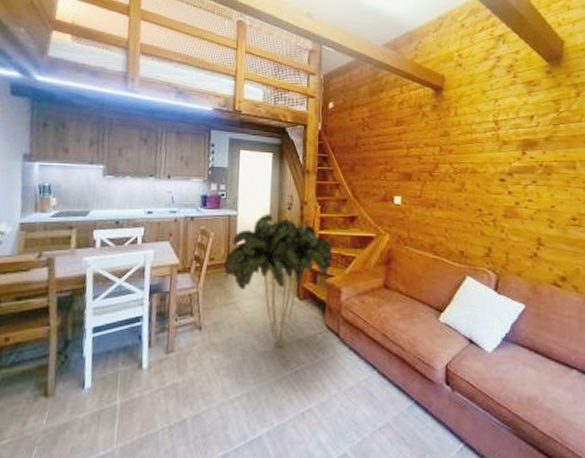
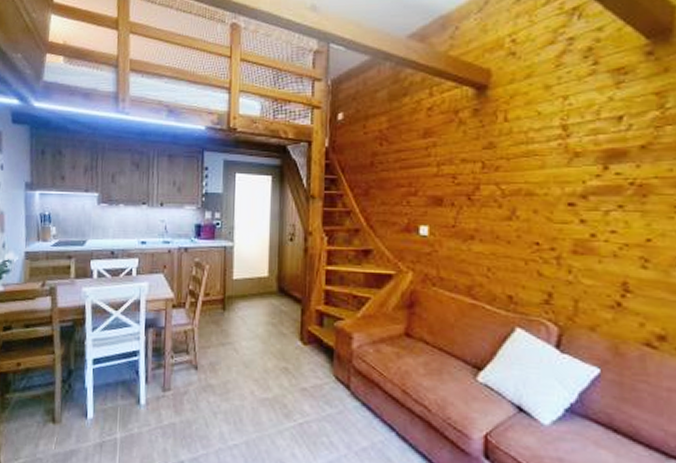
indoor plant: present [225,213,333,346] -> none [221,245,343,394]

